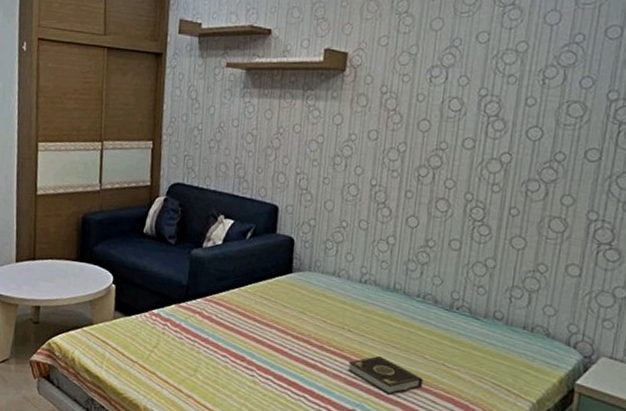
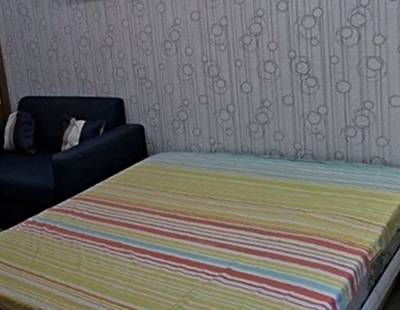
book: present [348,355,423,395] -> none [215,214,285,248]

